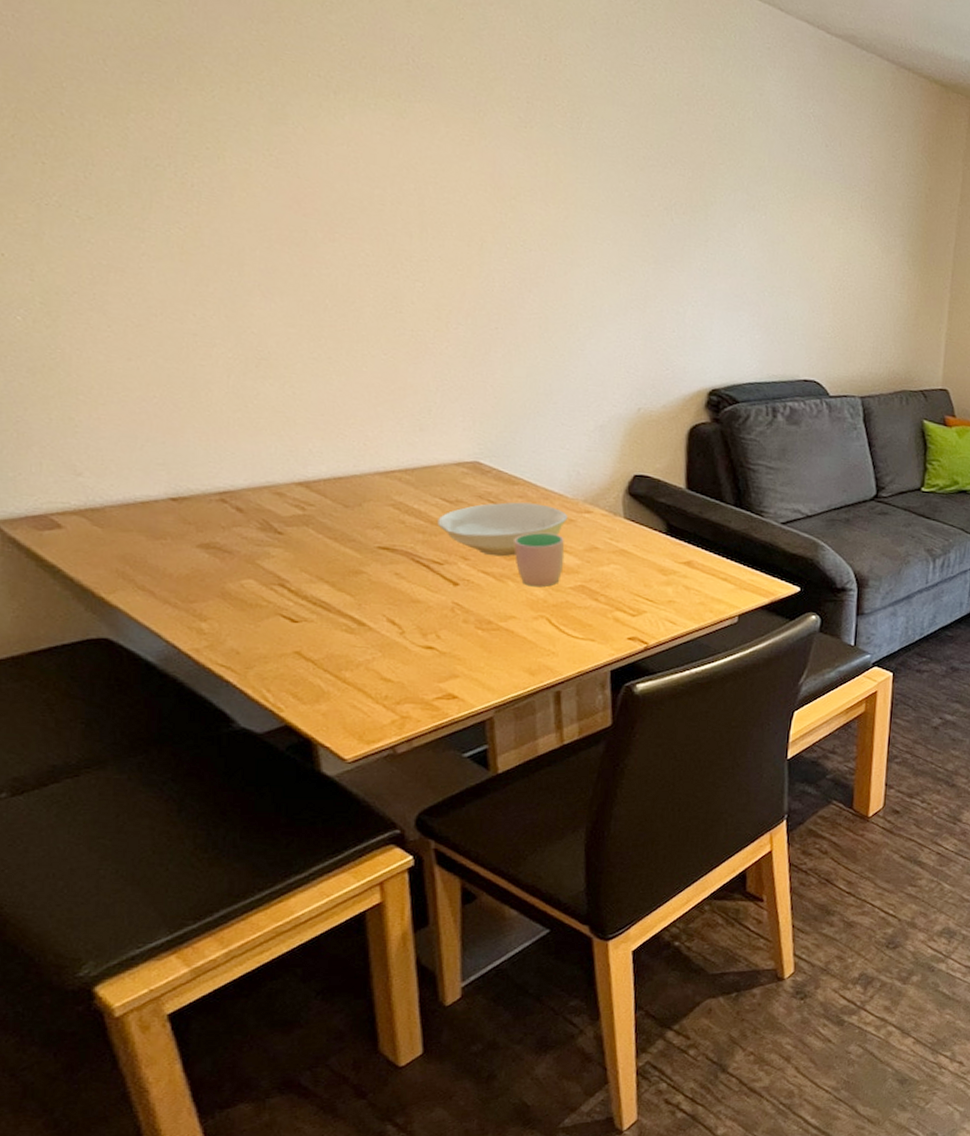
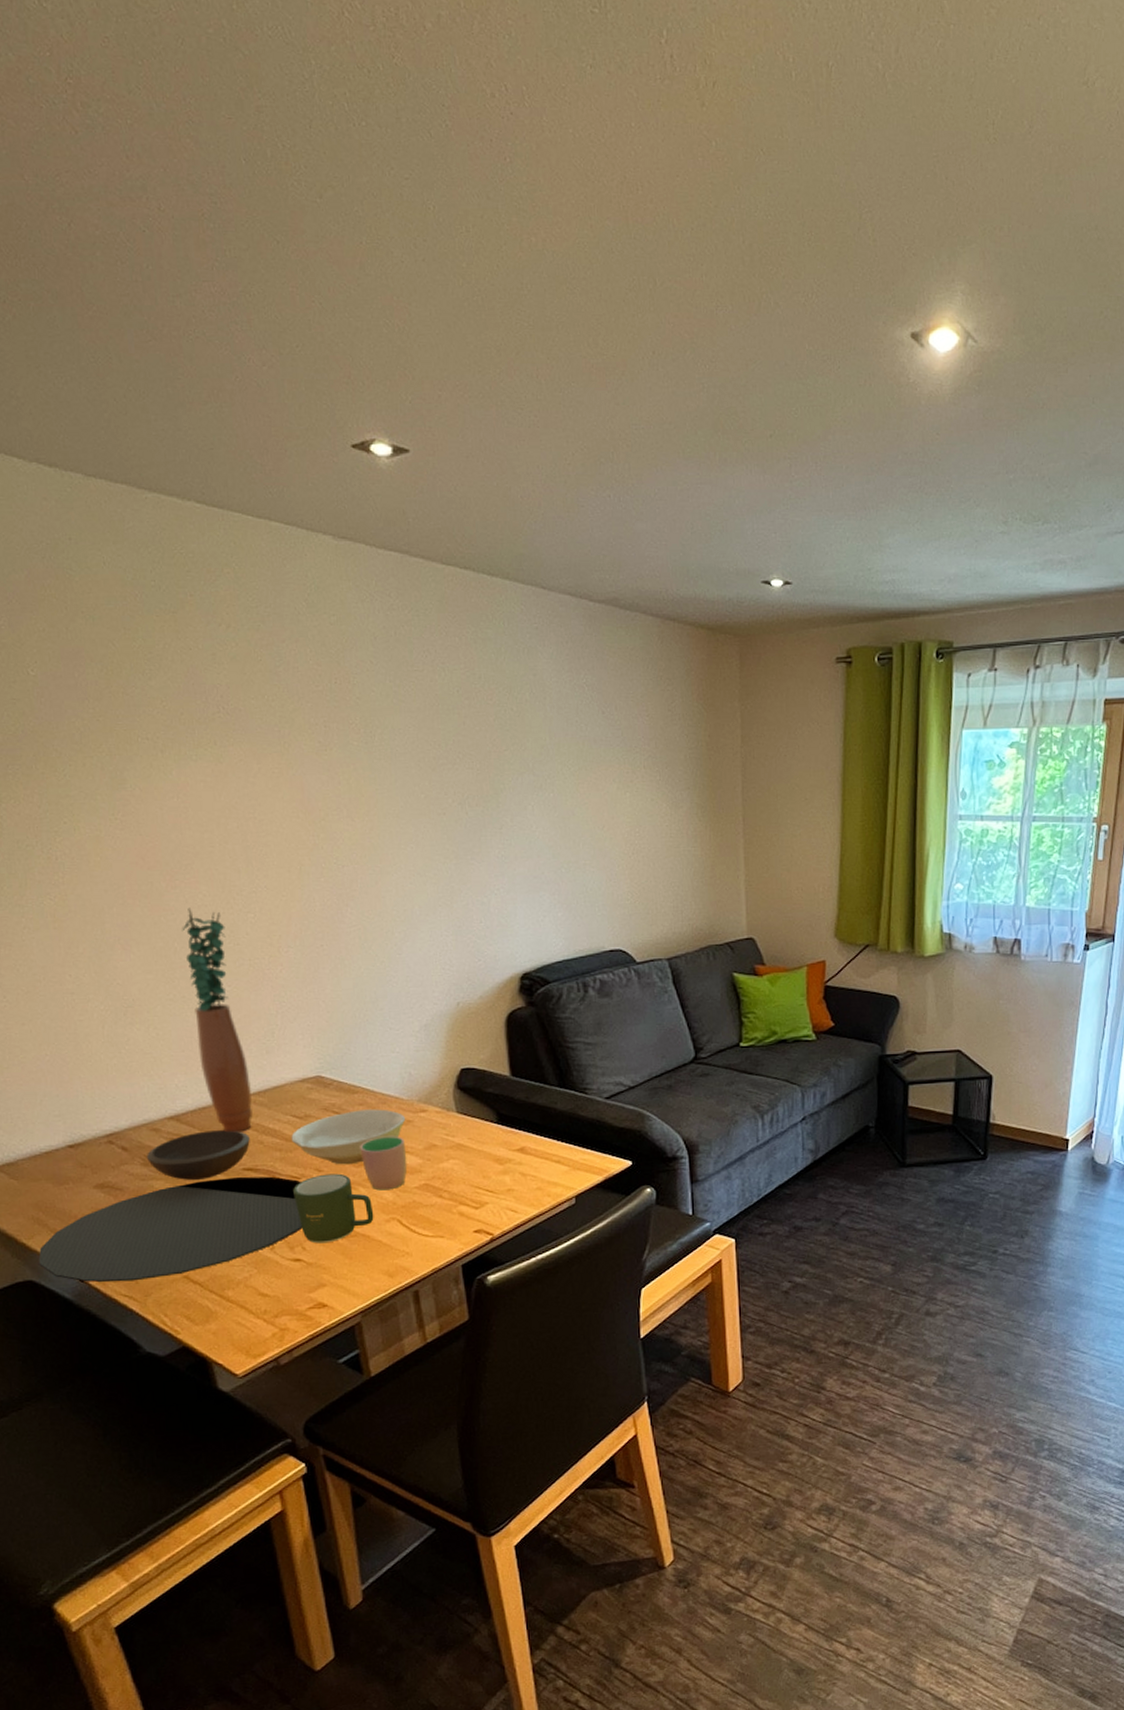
placemat: none [118,554,443,651] -> present [38,1176,303,1282]
bowl: none [266,502,390,553] -> present [147,1130,250,1180]
vase: none [336,264,399,509] -> present [182,907,253,1133]
mug: none [433,563,521,634] -> present [293,1173,374,1244]

